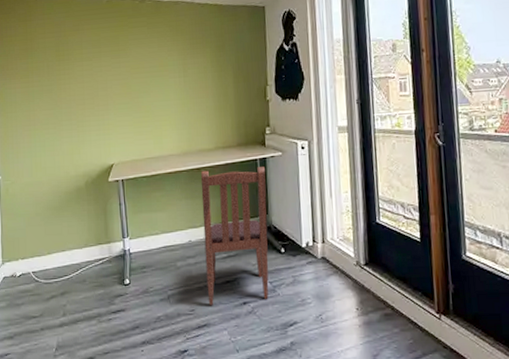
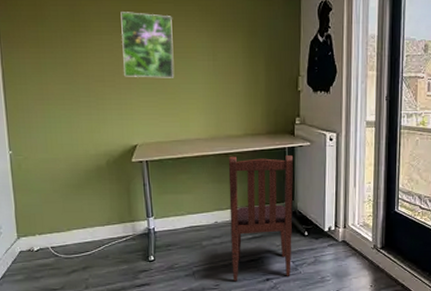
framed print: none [100,38,148,99] -> present [120,12,174,78]

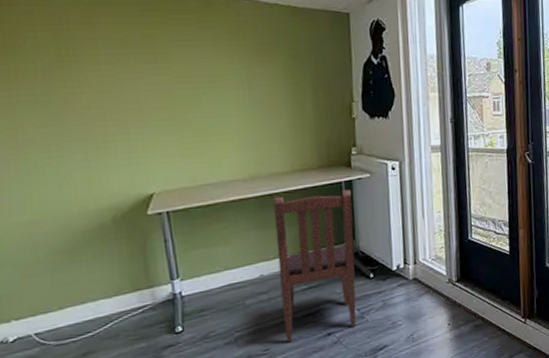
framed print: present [120,12,174,78] -> none [125,37,200,114]

